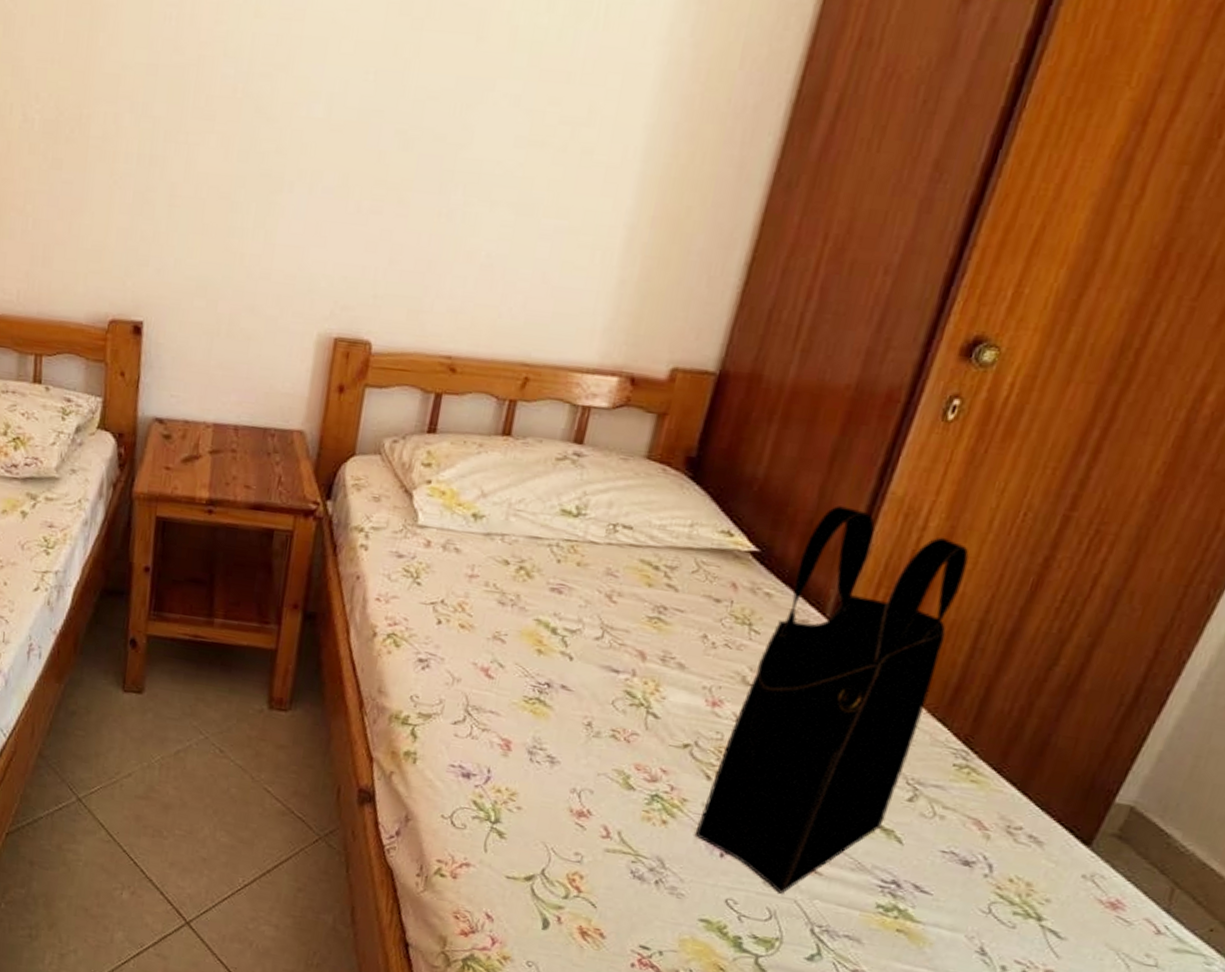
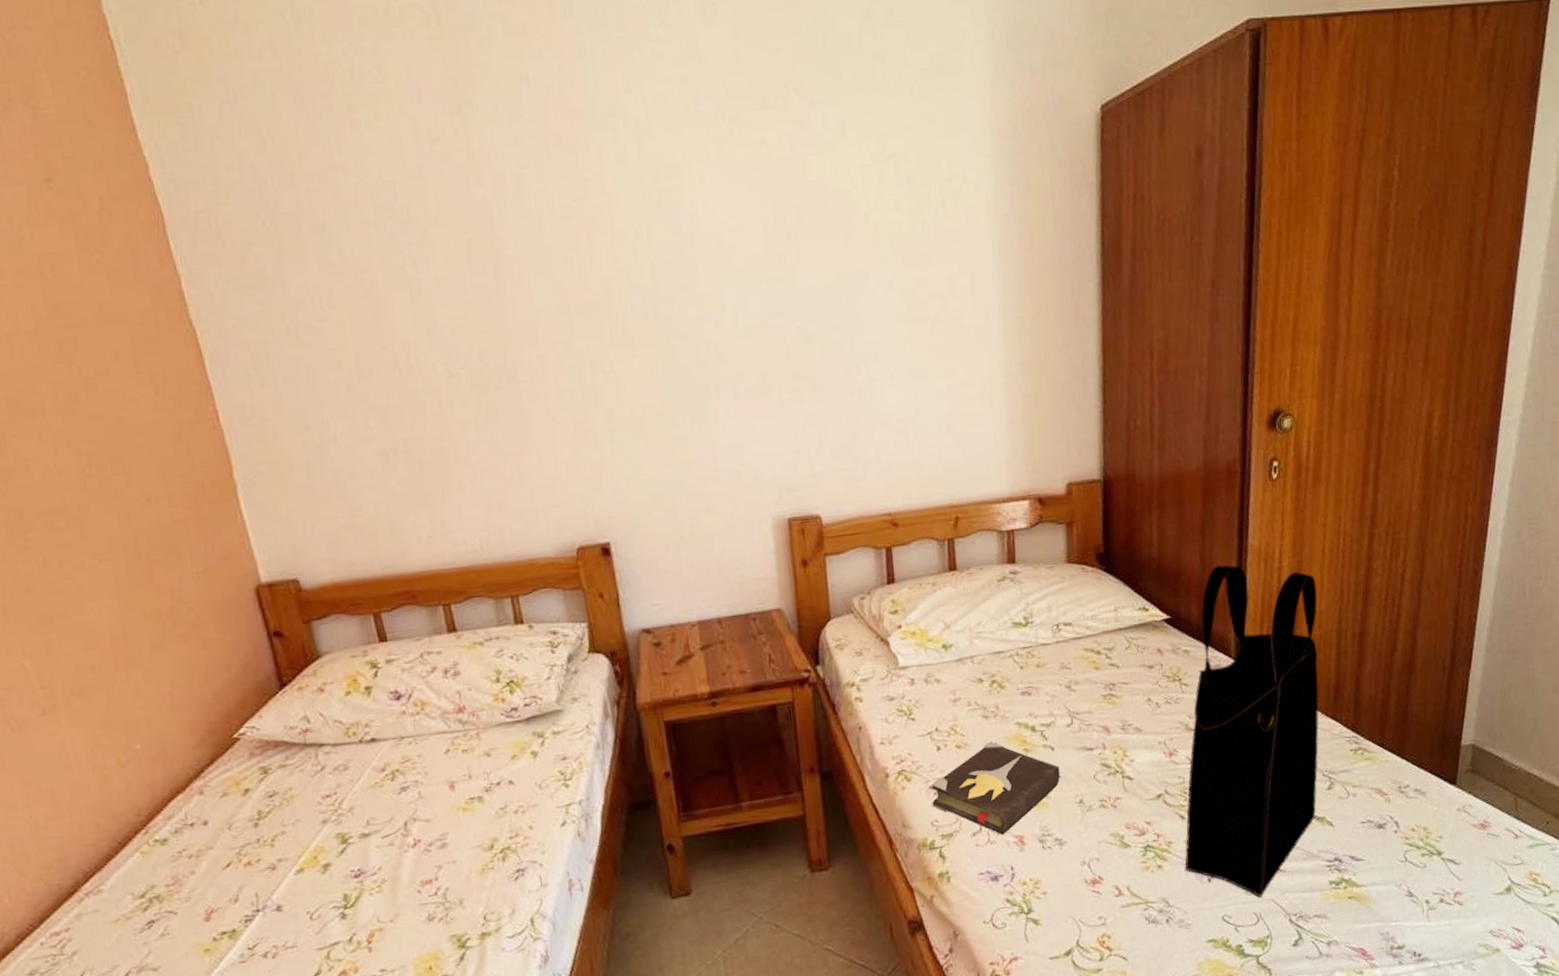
hardback book: none [416,630,574,734] -> present [932,741,1060,835]

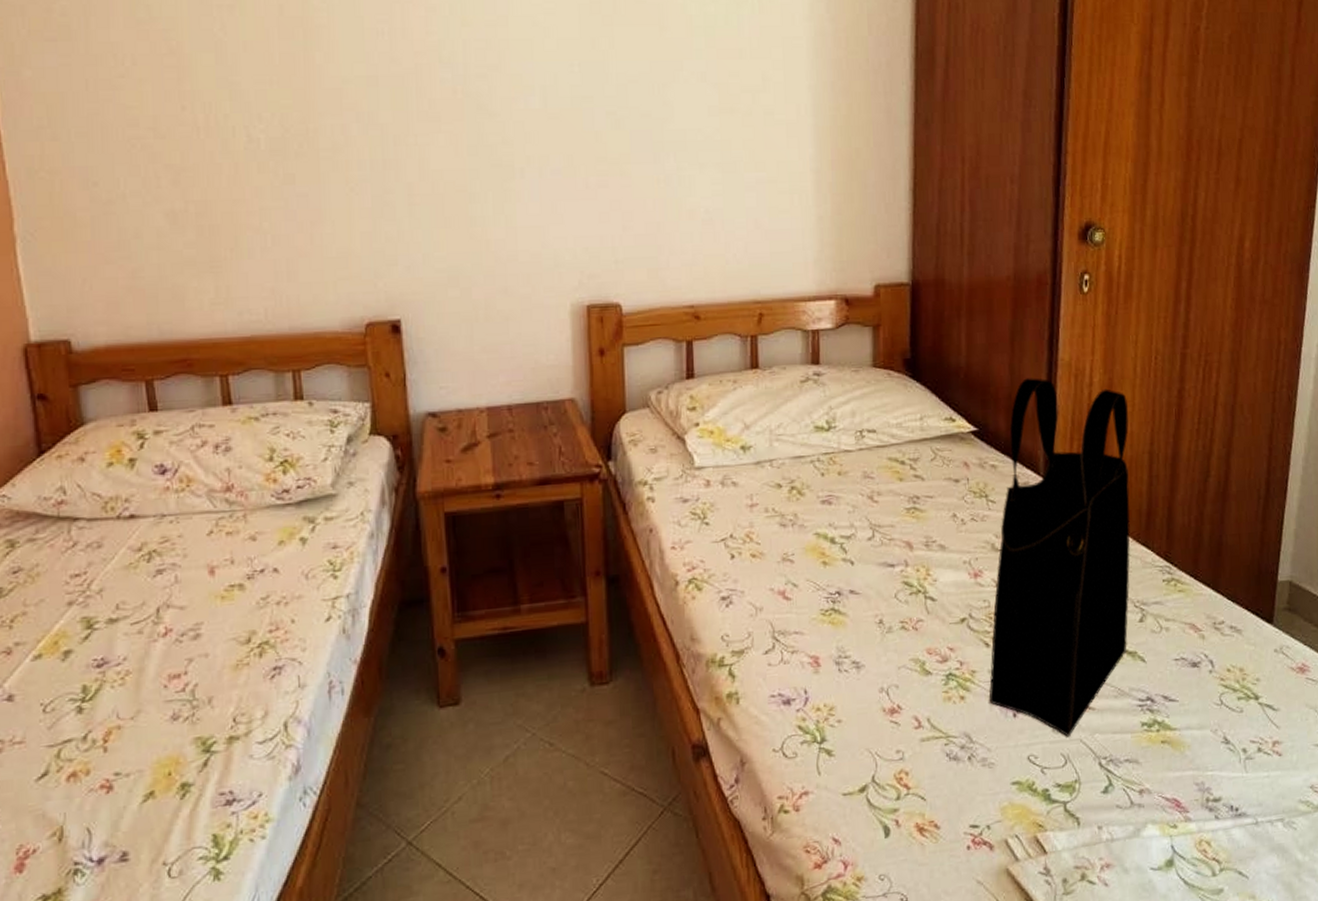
hardback book: present [932,741,1060,835] -> none [723,551,860,655]

